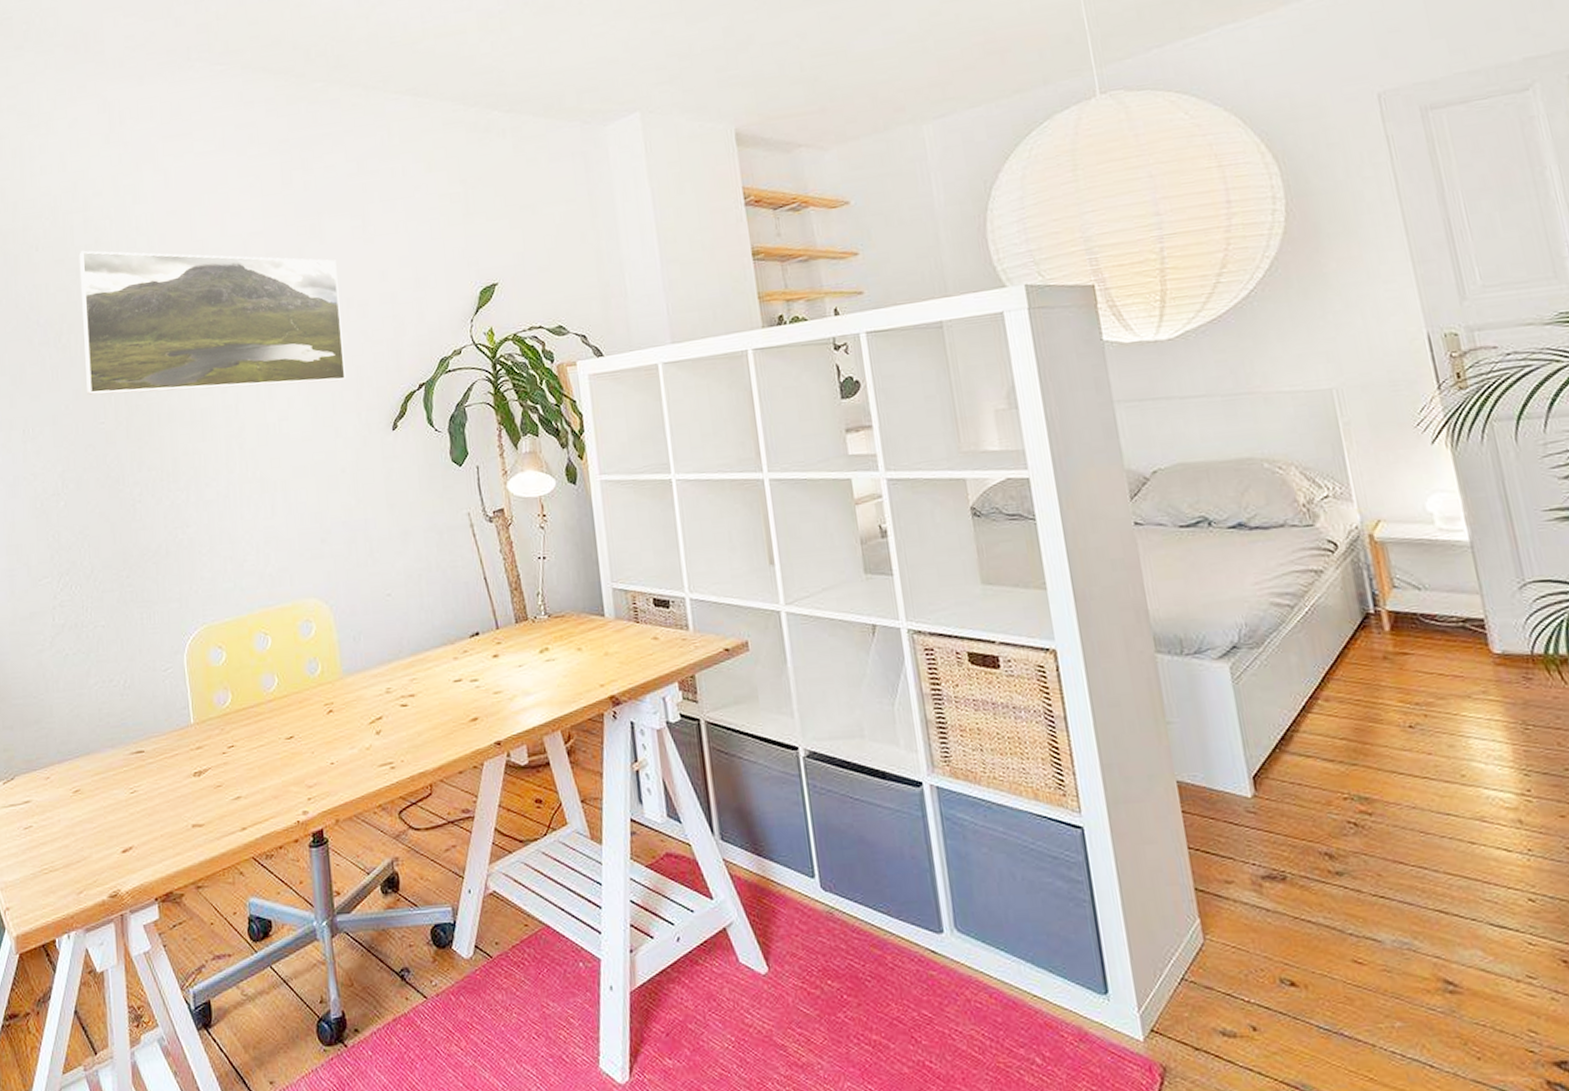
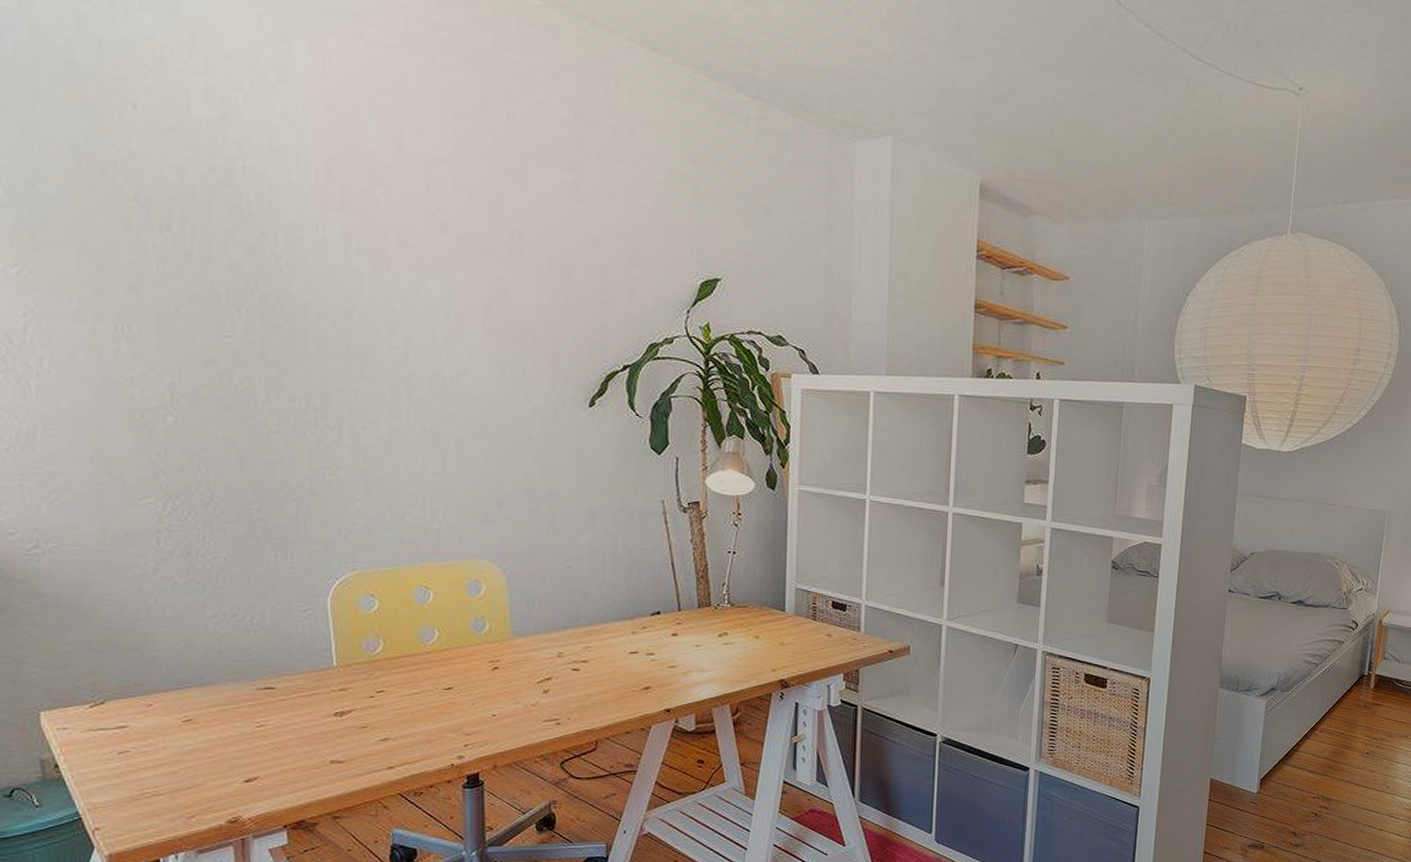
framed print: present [79,250,346,395] -> none [197,124,541,346]

